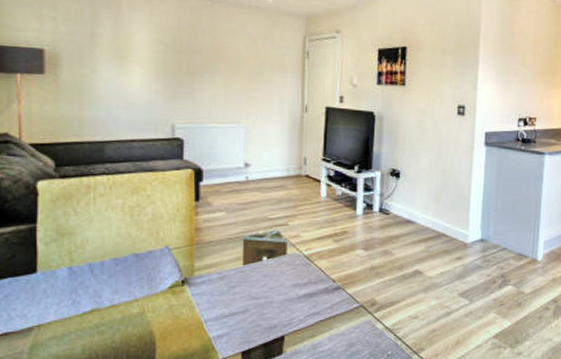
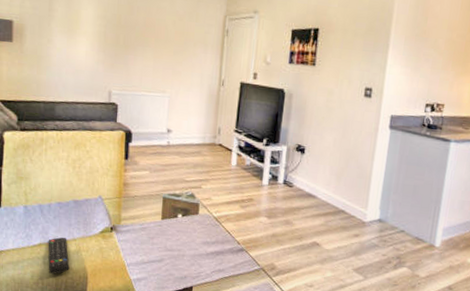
remote control: none [102,298,132,344] -> present [48,237,70,274]

